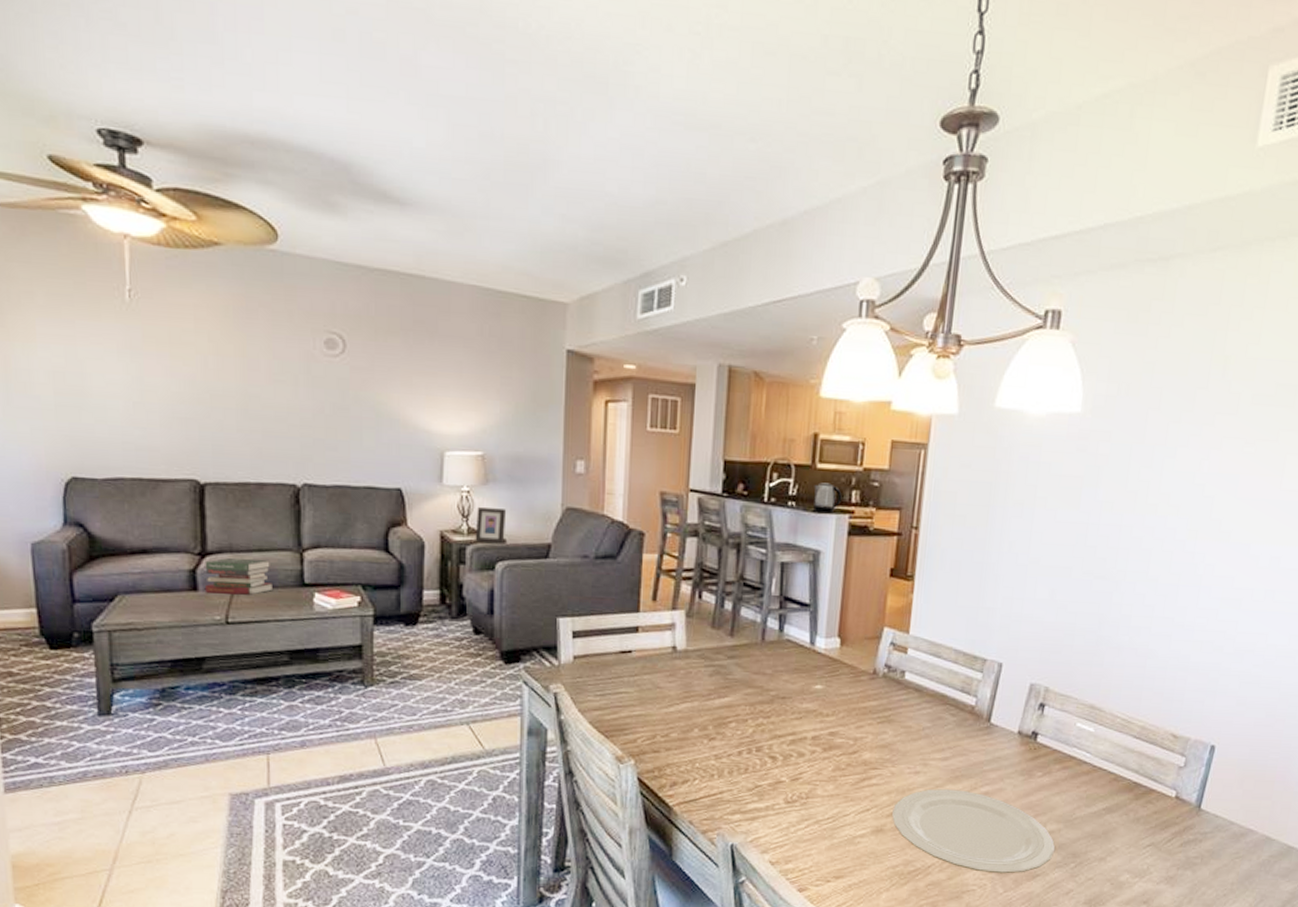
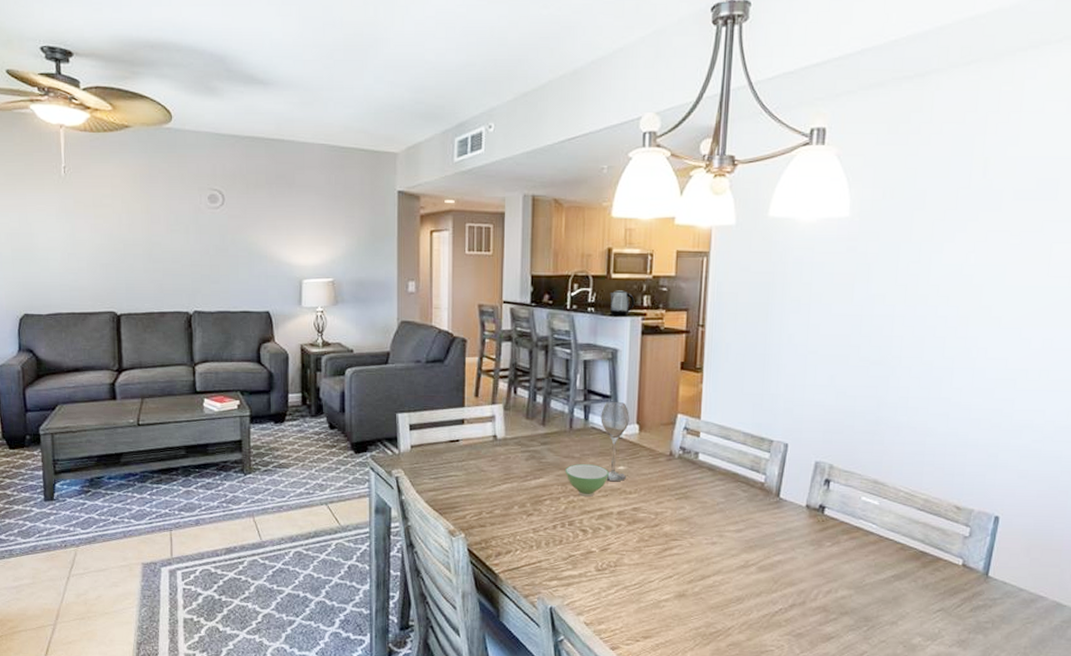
books: present [204,557,274,595] -> none [121,372,173,402]
picture frame: present [475,507,507,543] -> none [328,324,353,353]
bowl: none [754,681,805,719] -> present [564,463,610,497]
wineglass: none [797,610,830,703] -> present [600,401,630,482]
plate: present [892,789,1056,874] -> none [693,558,848,636]

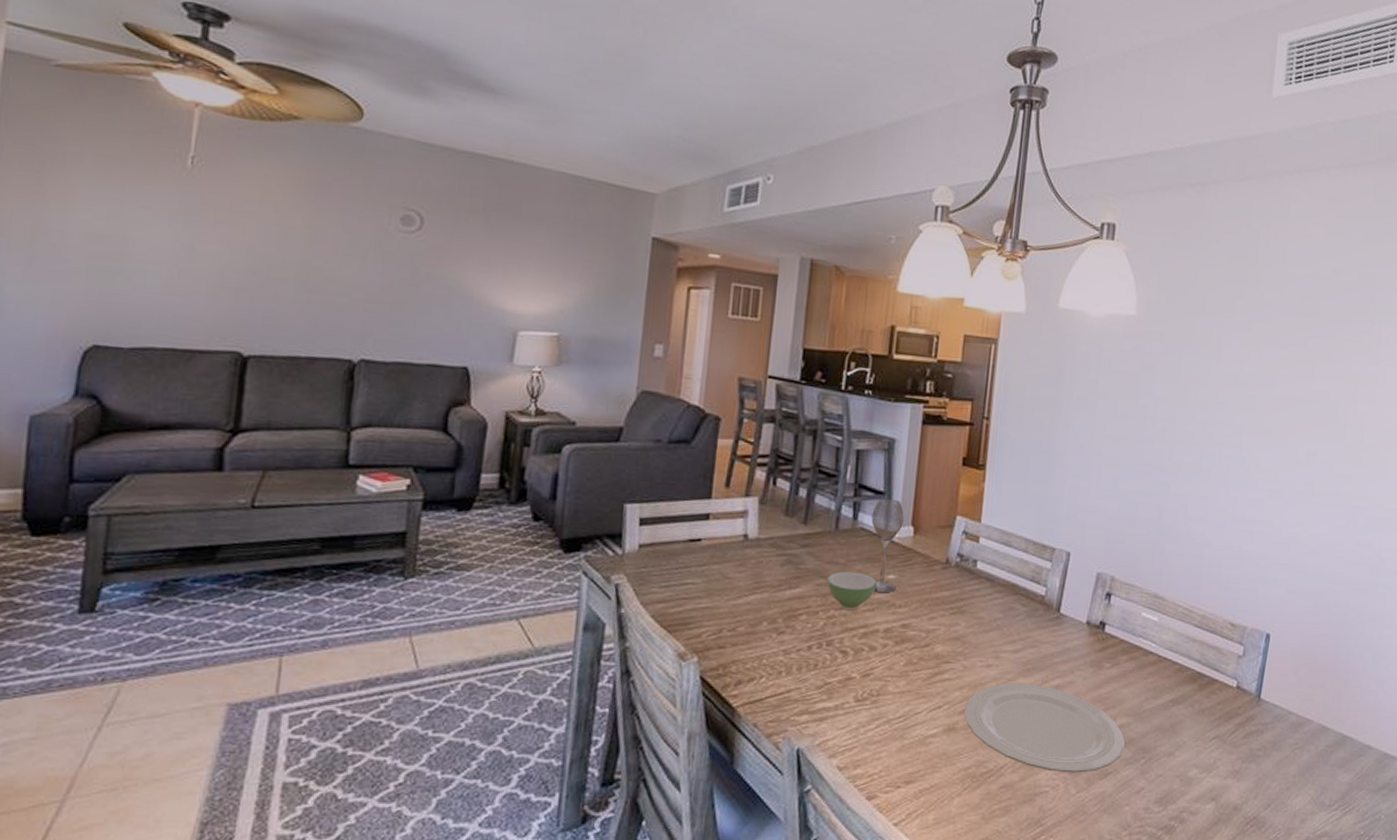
kettle: present [610,290,635,317] -> none [889,372,917,403]
plate: none [693,558,848,636] -> present [964,683,1126,773]

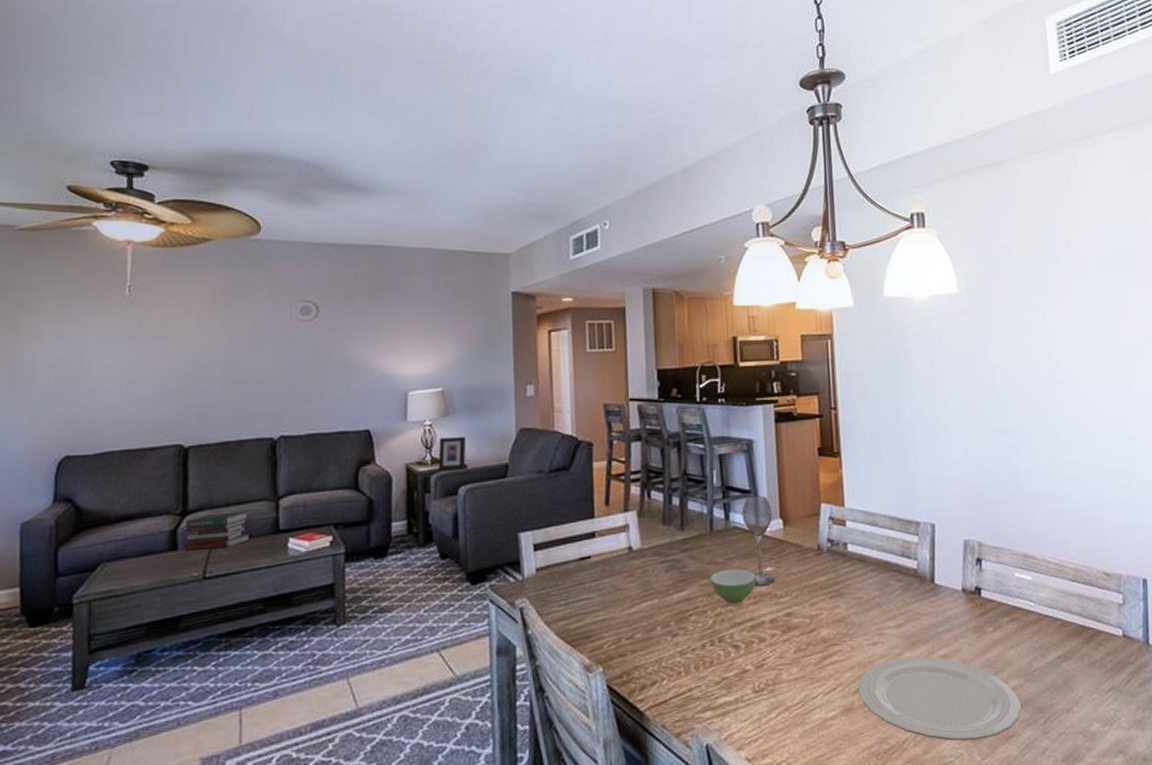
books: none [231,435,313,477] -> present [184,511,250,551]
picture frame: none [542,388,579,425] -> present [438,437,467,470]

